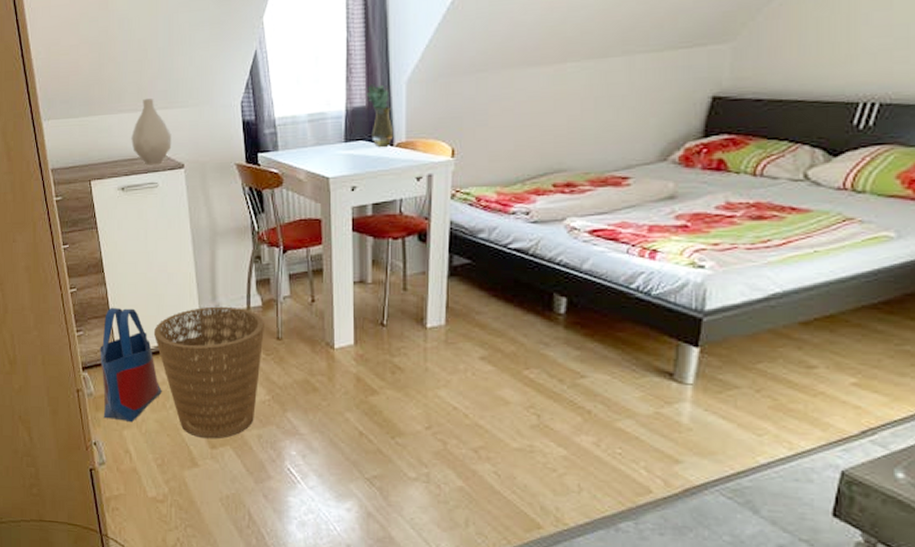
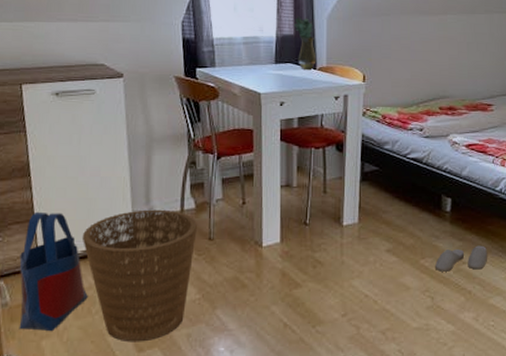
vase: present [131,99,172,166] -> none [69,11,112,73]
slippers: none [543,356,616,386] -> present [435,245,488,272]

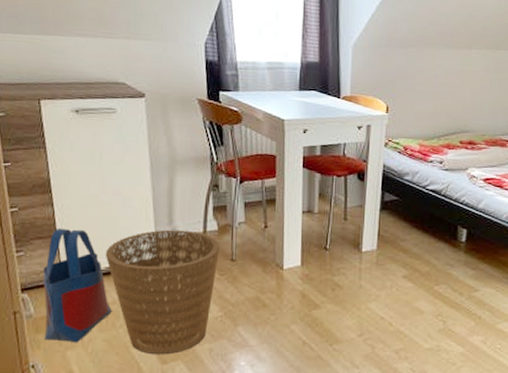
vase: present [295,15,317,69] -> none [320,42,341,98]
slippers: present [435,245,488,272] -> none [449,274,499,298]

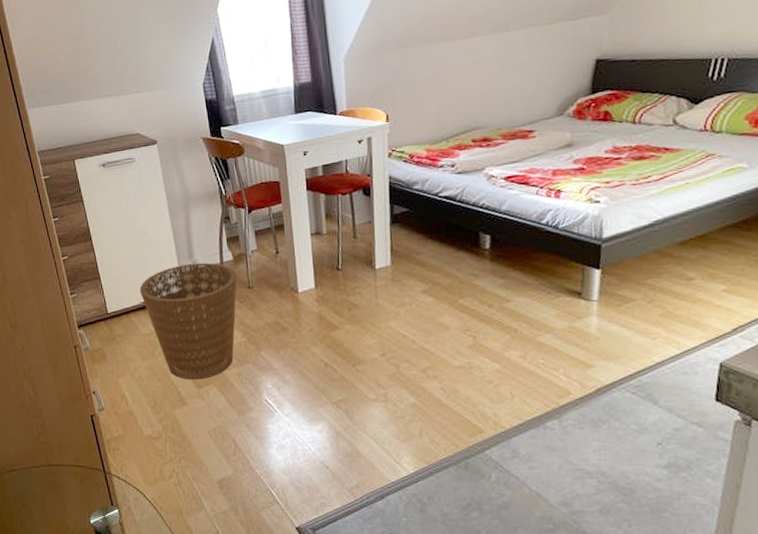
tote bag: present [43,228,112,343] -> none [92,270,151,371]

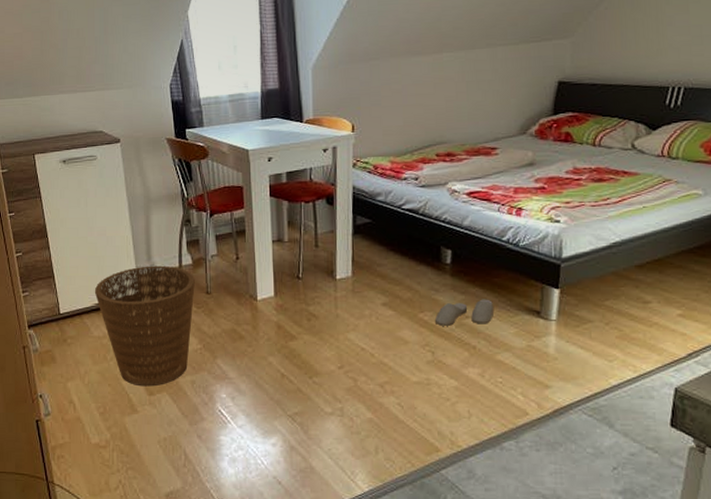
slippers: none [476,282,535,311] -> present [435,299,494,326]

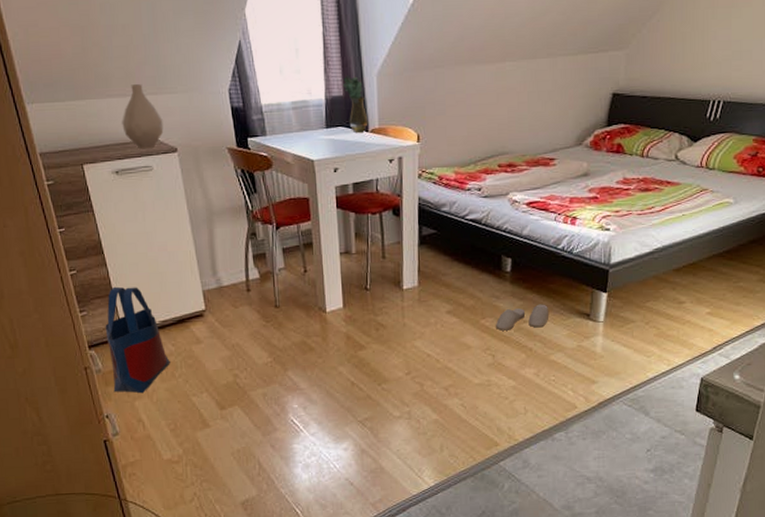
tote bag: none [44,269,103,375] -> present [105,286,170,394]
vase: none [71,81,109,141] -> present [122,84,164,150]
basket: present [94,265,196,387] -> none [158,280,264,402]
vase: none [279,68,303,123] -> present [343,74,368,132]

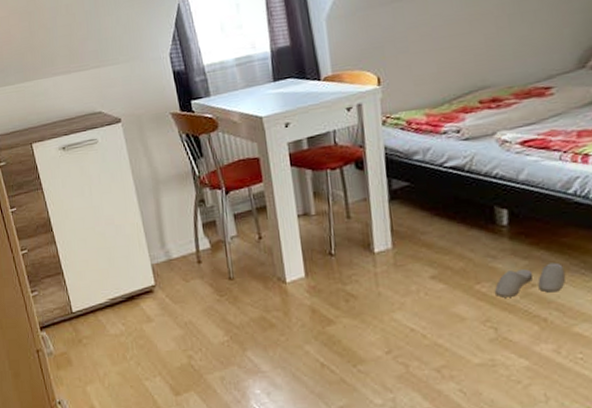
tote bag: present [105,286,170,394] -> none [55,263,121,378]
vase: present [122,84,164,150] -> none [67,59,107,124]
vase: present [343,74,368,132] -> none [289,23,320,83]

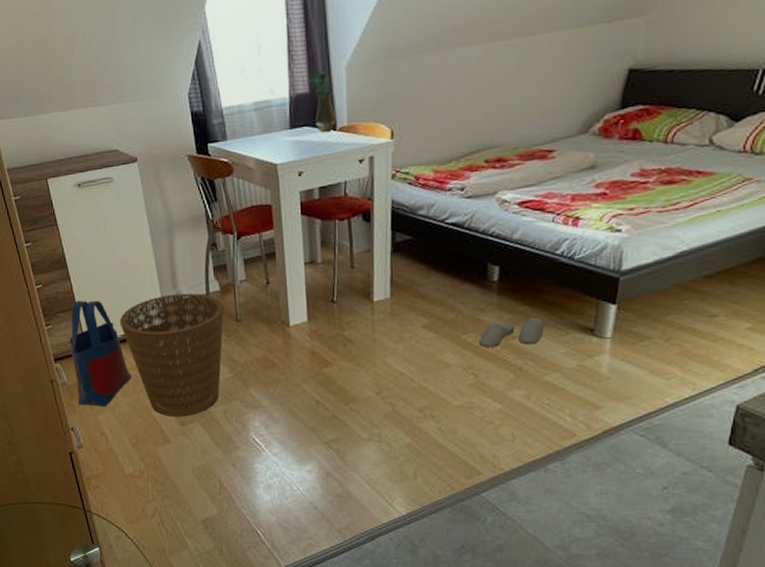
tote bag: none [55,263,121,378] -> present [69,300,132,407]
basket: none [107,252,216,387] -> present [119,293,225,417]
vase: none [289,23,320,83] -> present [309,68,336,132]

